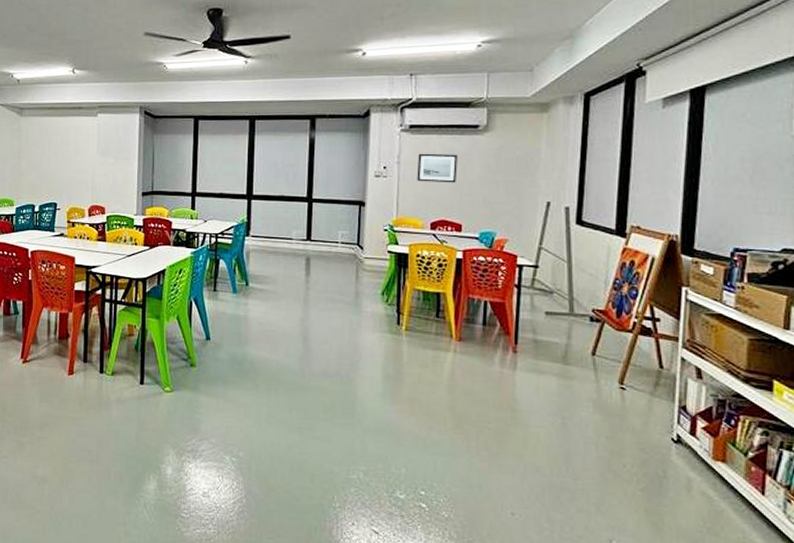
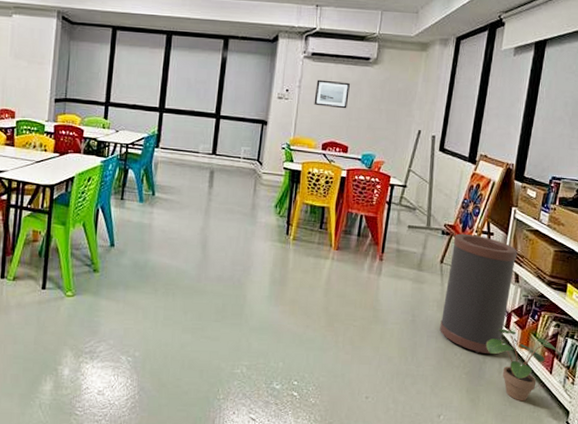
trash can: none [599,320,696,466] -> present [440,233,518,354]
potted plant: none [664,435,778,529] -> present [485,328,563,402]

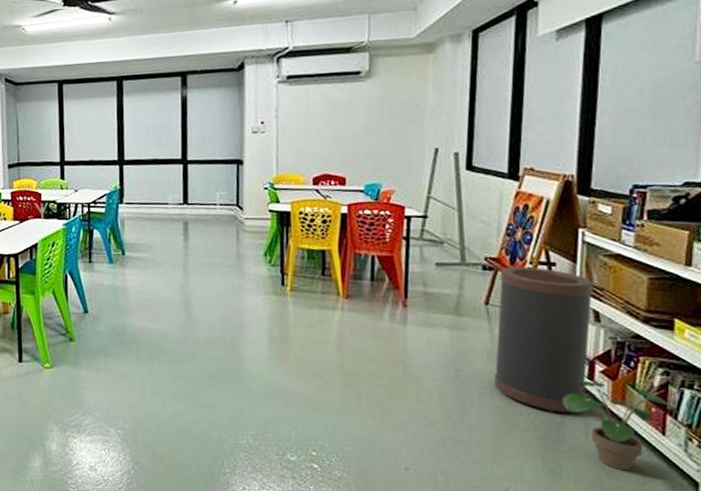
wall art: present [314,79,350,109] -> none [296,103,340,136]

